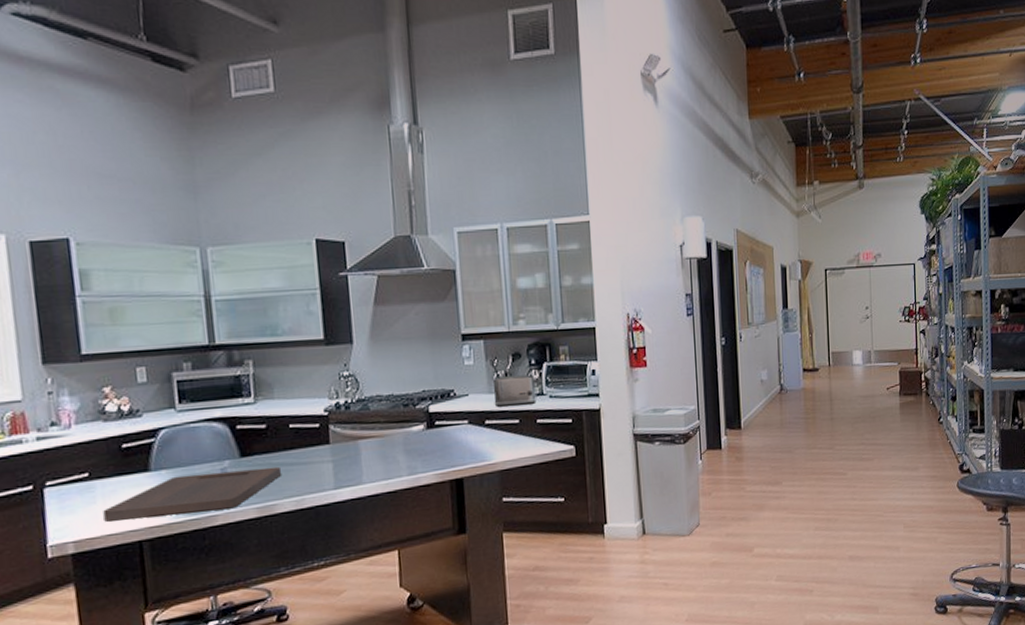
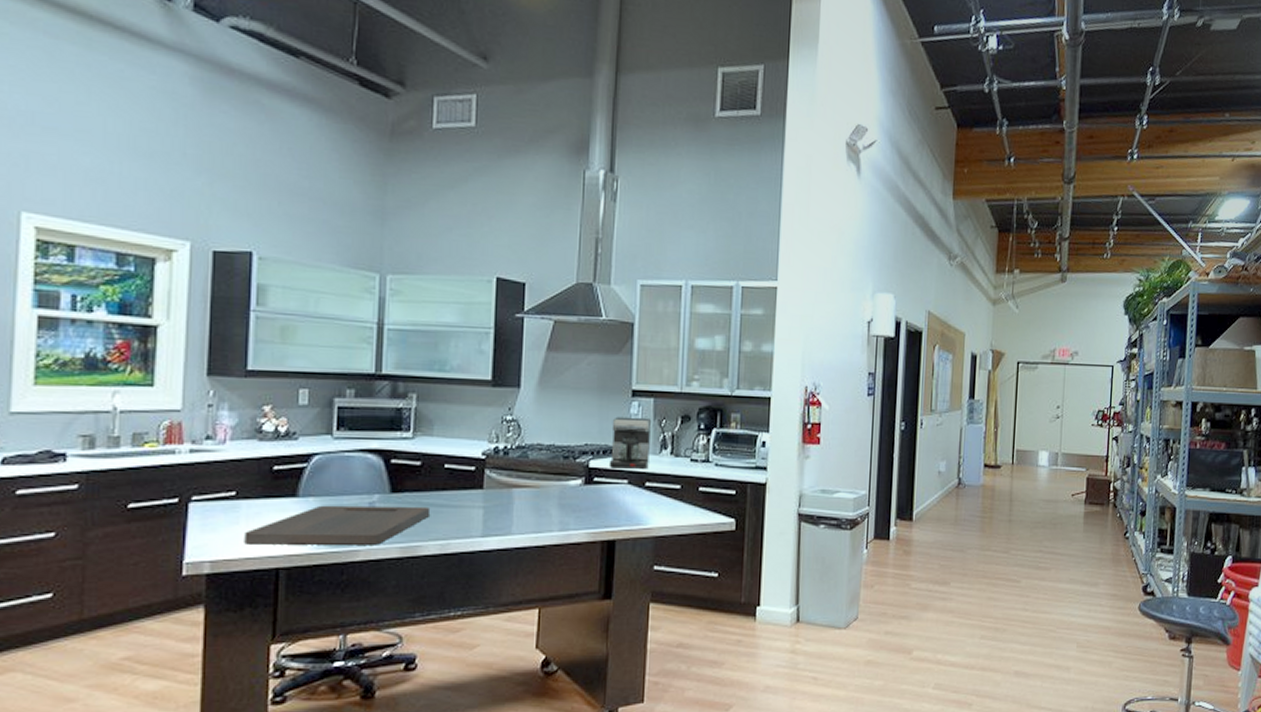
coffee maker: none [446,359,486,411] -> present [610,416,651,469]
toaster: present [494,374,538,408] -> none [657,438,705,472]

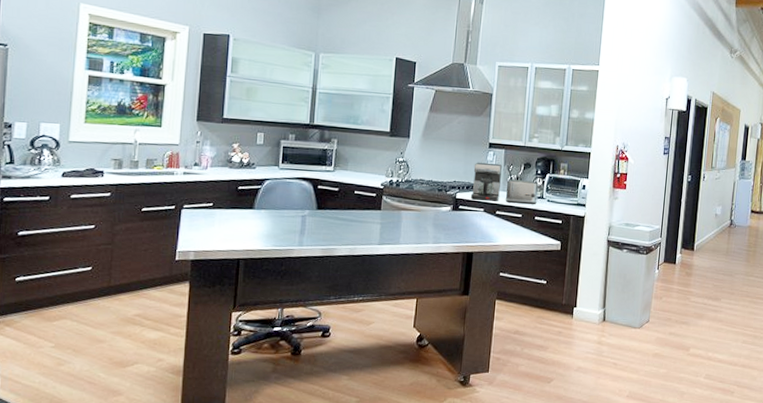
cutting board: present [244,505,429,545] -> none [217,216,343,246]
toaster: none [657,438,705,472] -> present [505,179,541,205]

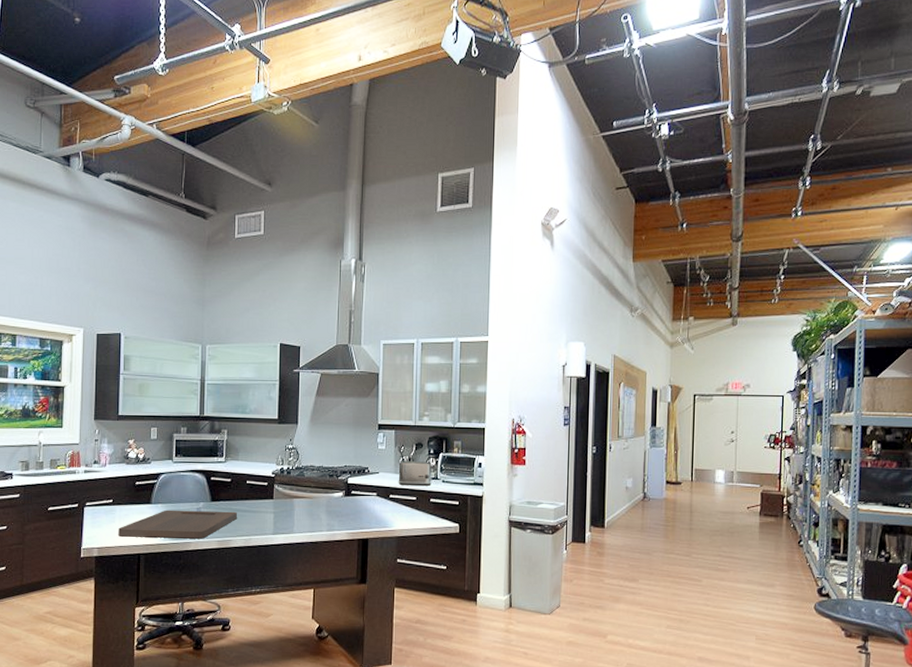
cutting board: none [217,216,343,246] -> present [118,510,237,539]
coffee maker: present [471,162,502,201] -> none [363,445,393,485]

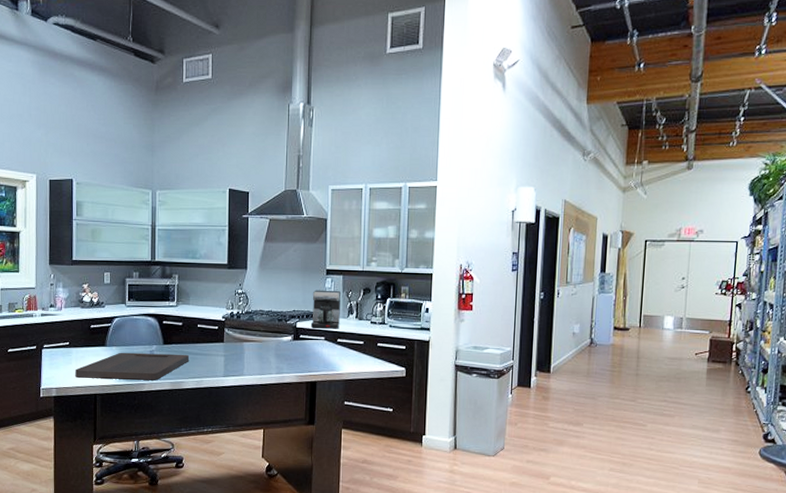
coffee maker: none [363,445,393,485] -> present [311,290,341,329]
toaster: present [398,461,434,487] -> none [346,306,382,331]

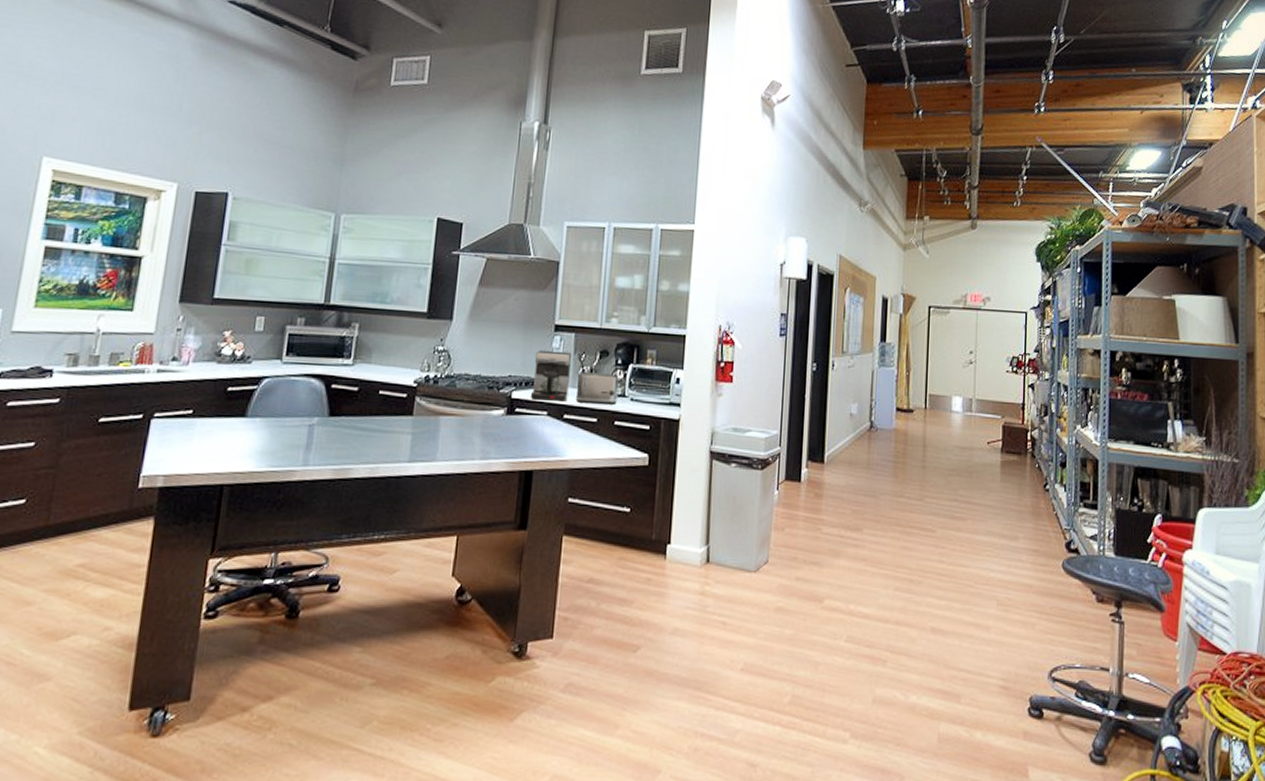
cutting board: present [75,352,189,380] -> none [195,425,363,466]
toaster: none [346,306,382,331] -> present [575,372,622,406]

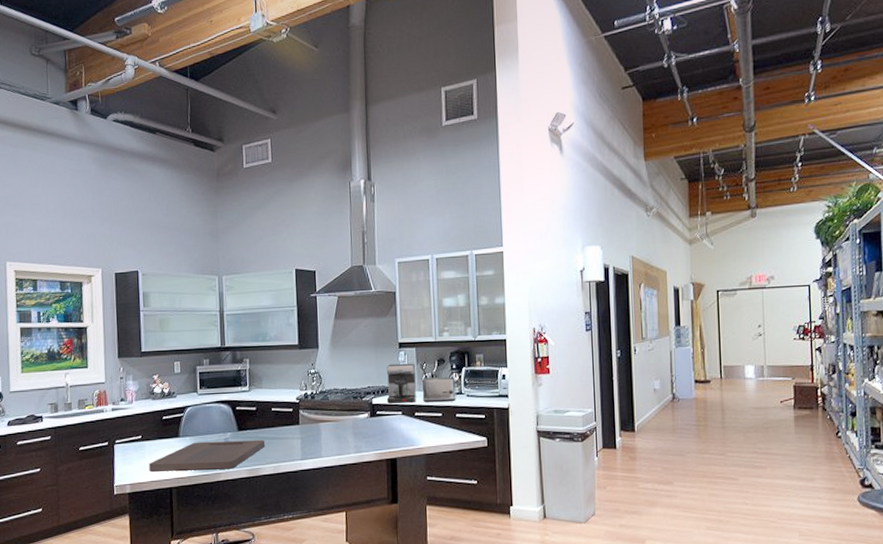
cutting board: none [195,425,363,466] -> present [149,439,265,472]

